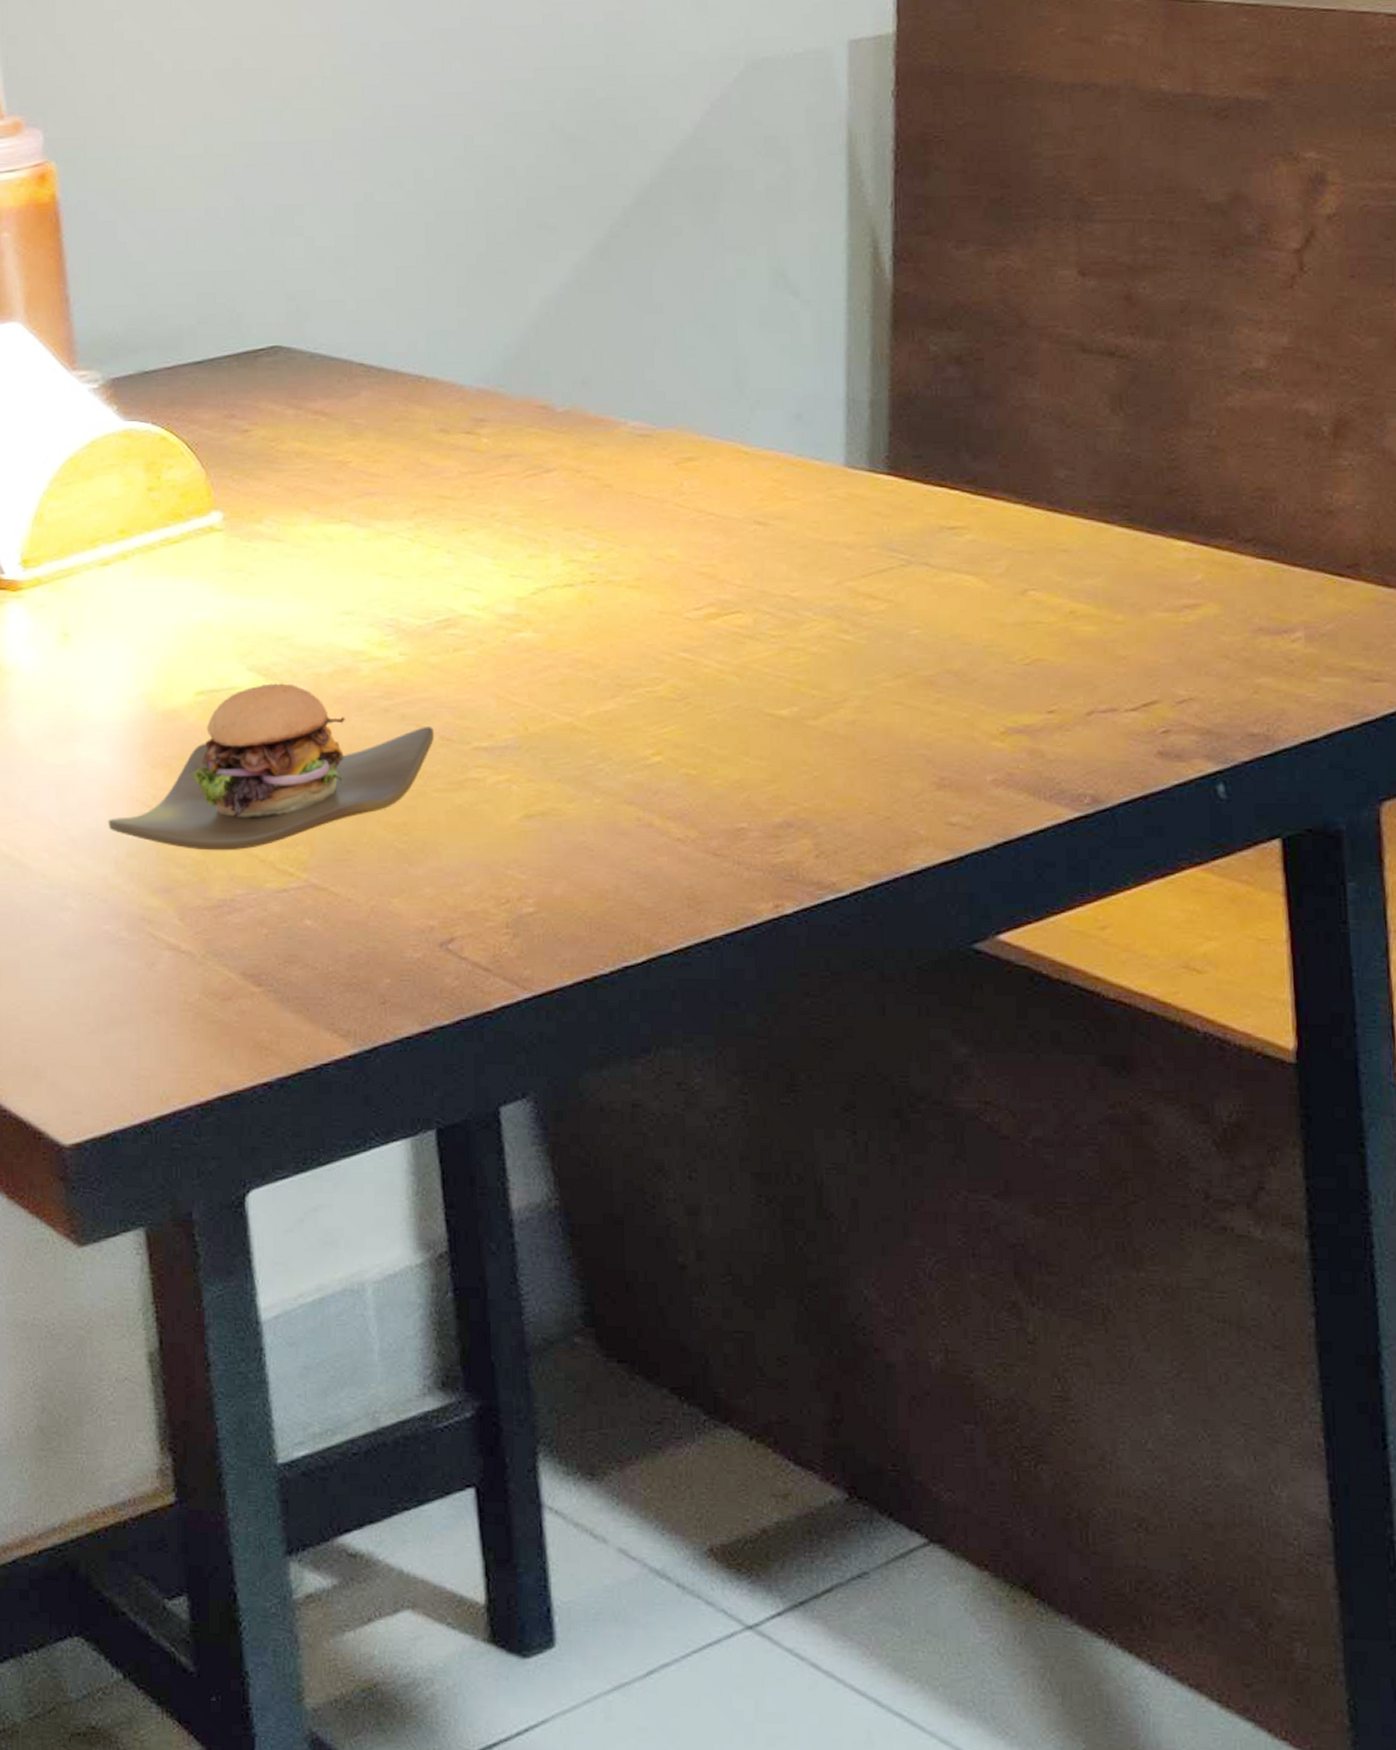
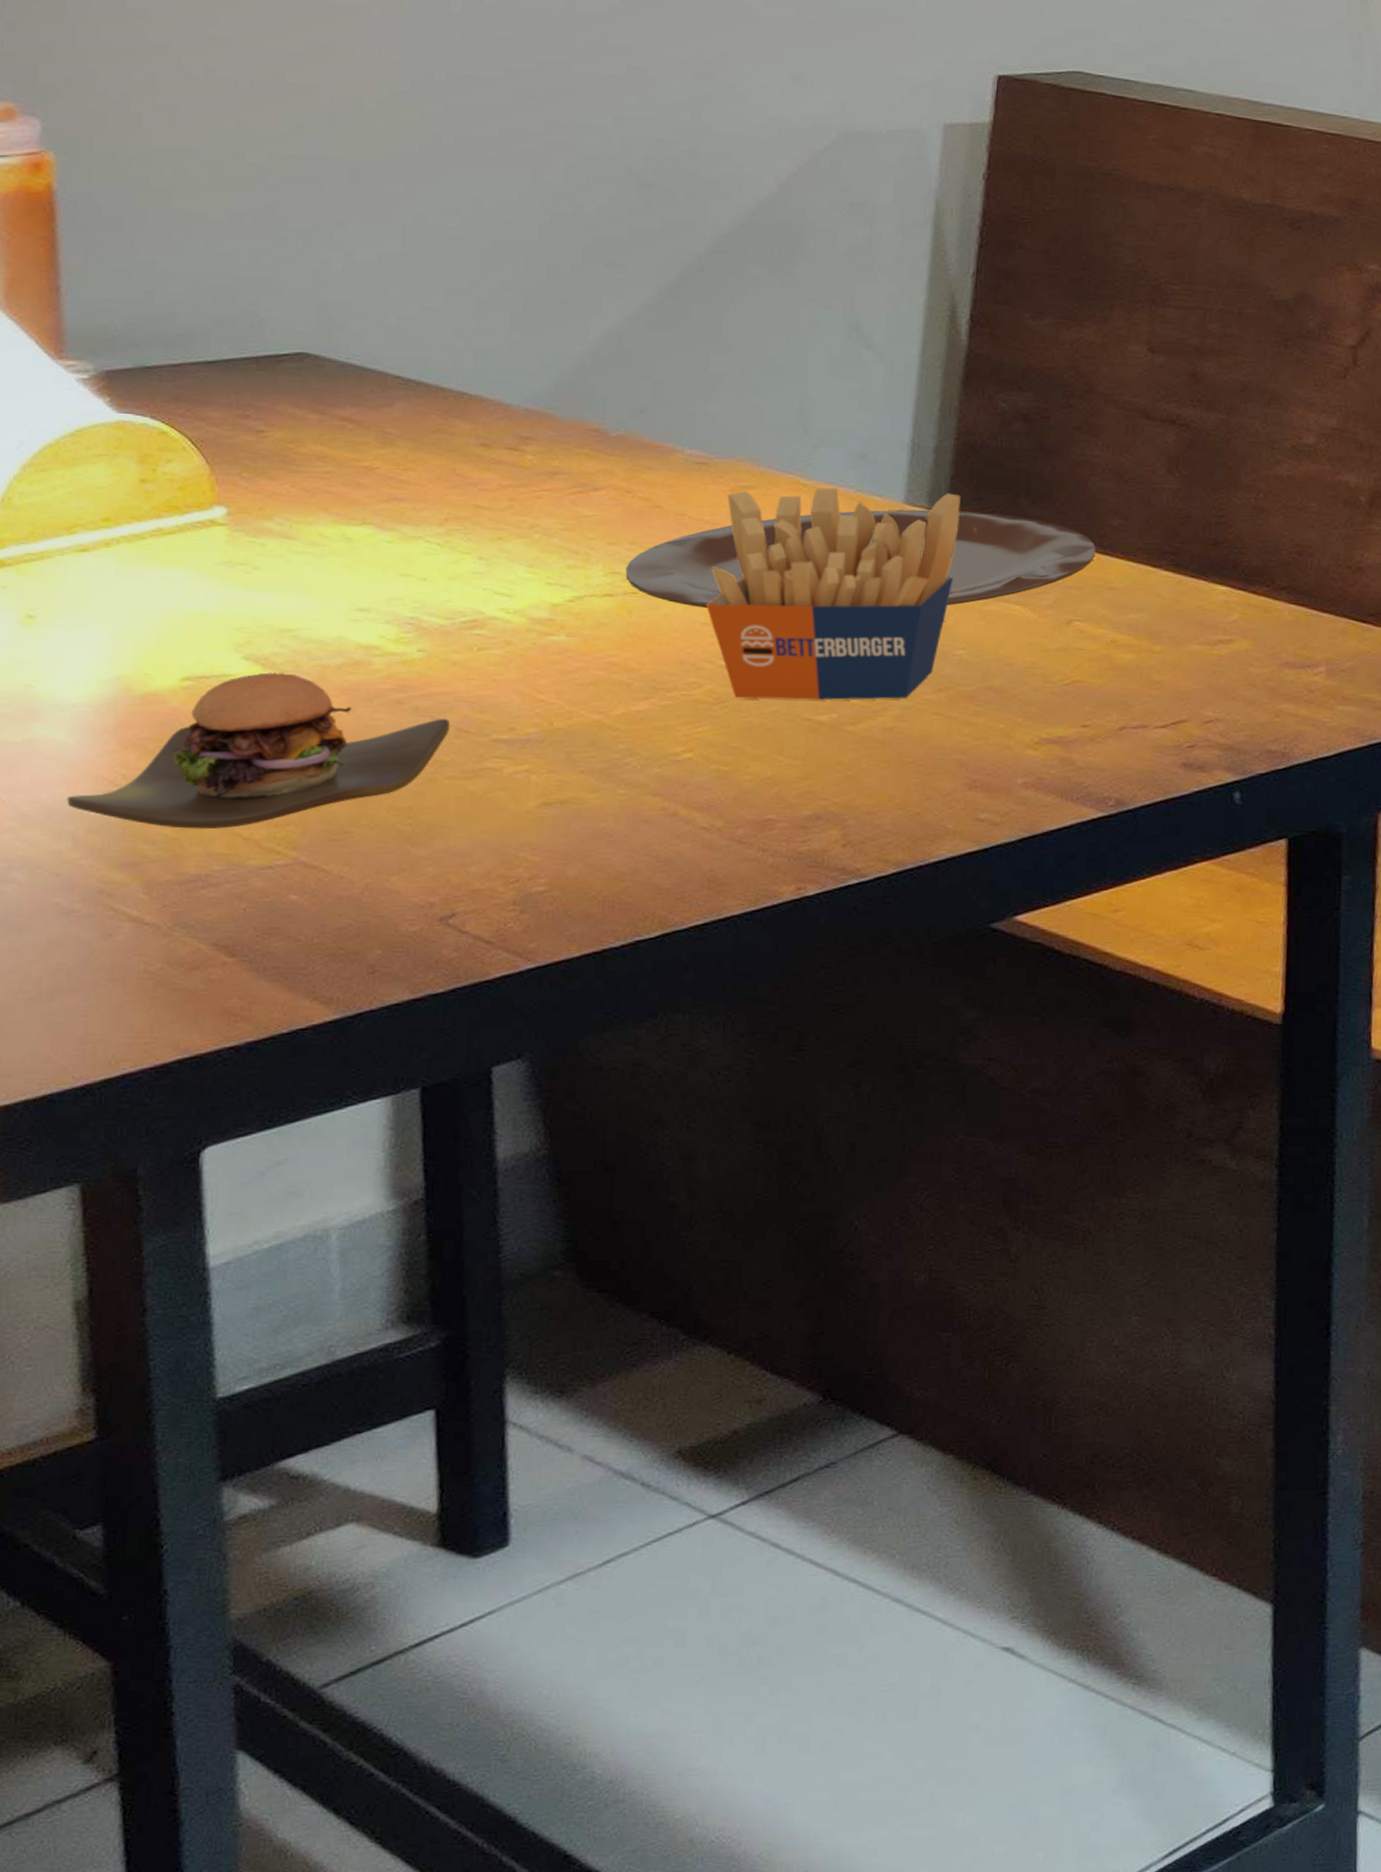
plate: none [582,471,1044,594] -> present [625,509,1096,608]
french fries: none [662,452,902,693] -> present [706,488,961,700]

